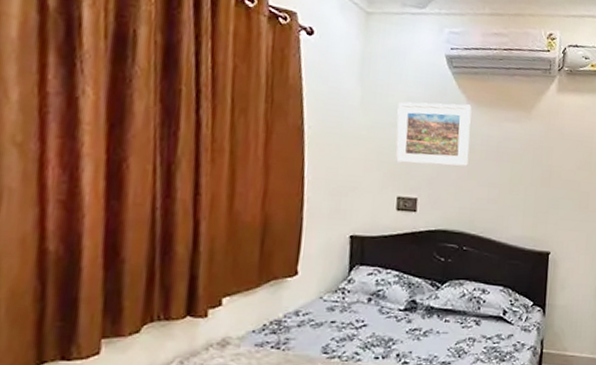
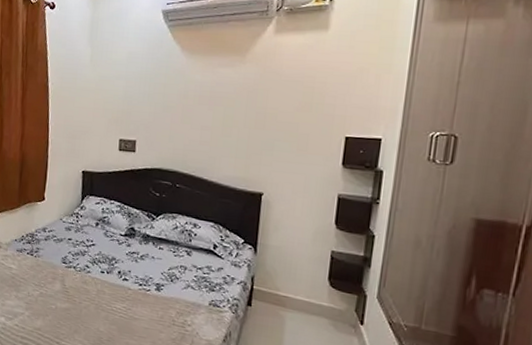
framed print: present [395,102,472,167] -> none [117,54,186,112]

